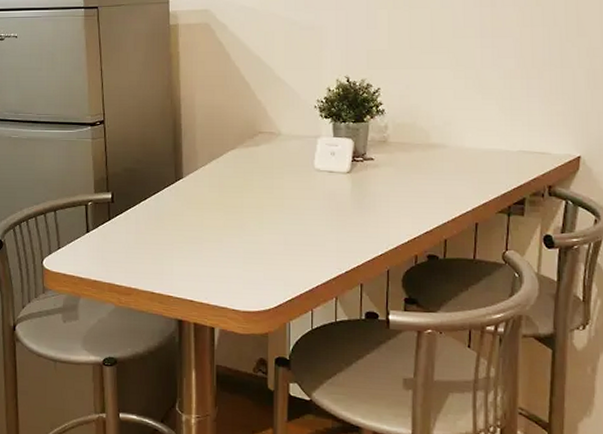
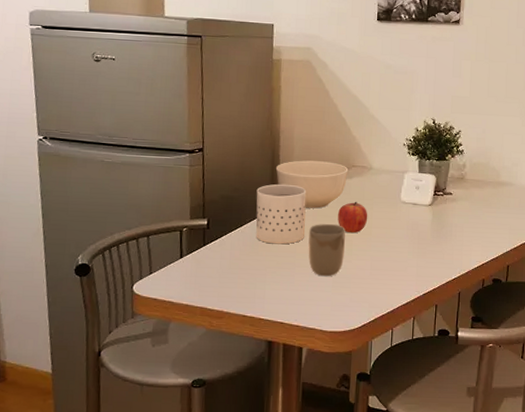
mug: none [159,154,211,218] -> present [256,183,307,245]
bowl: none [177,128,255,179] -> present [275,160,349,209]
cup: none [216,195,255,251] -> present [308,224,345,276]
fruit: none [246,170,279,205] -> present [338,201,368,234]

